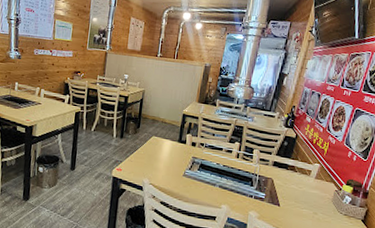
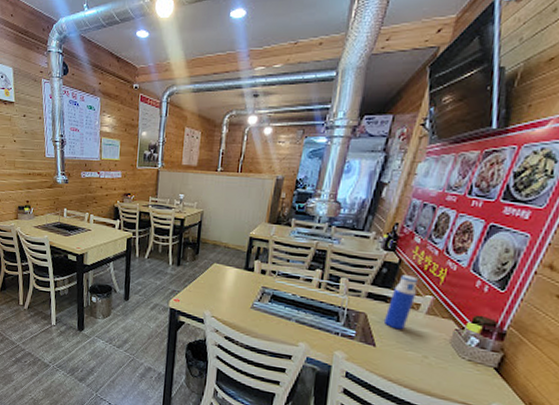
water bottle: none [285,147,309,192] -> present [383,275,418,330]

